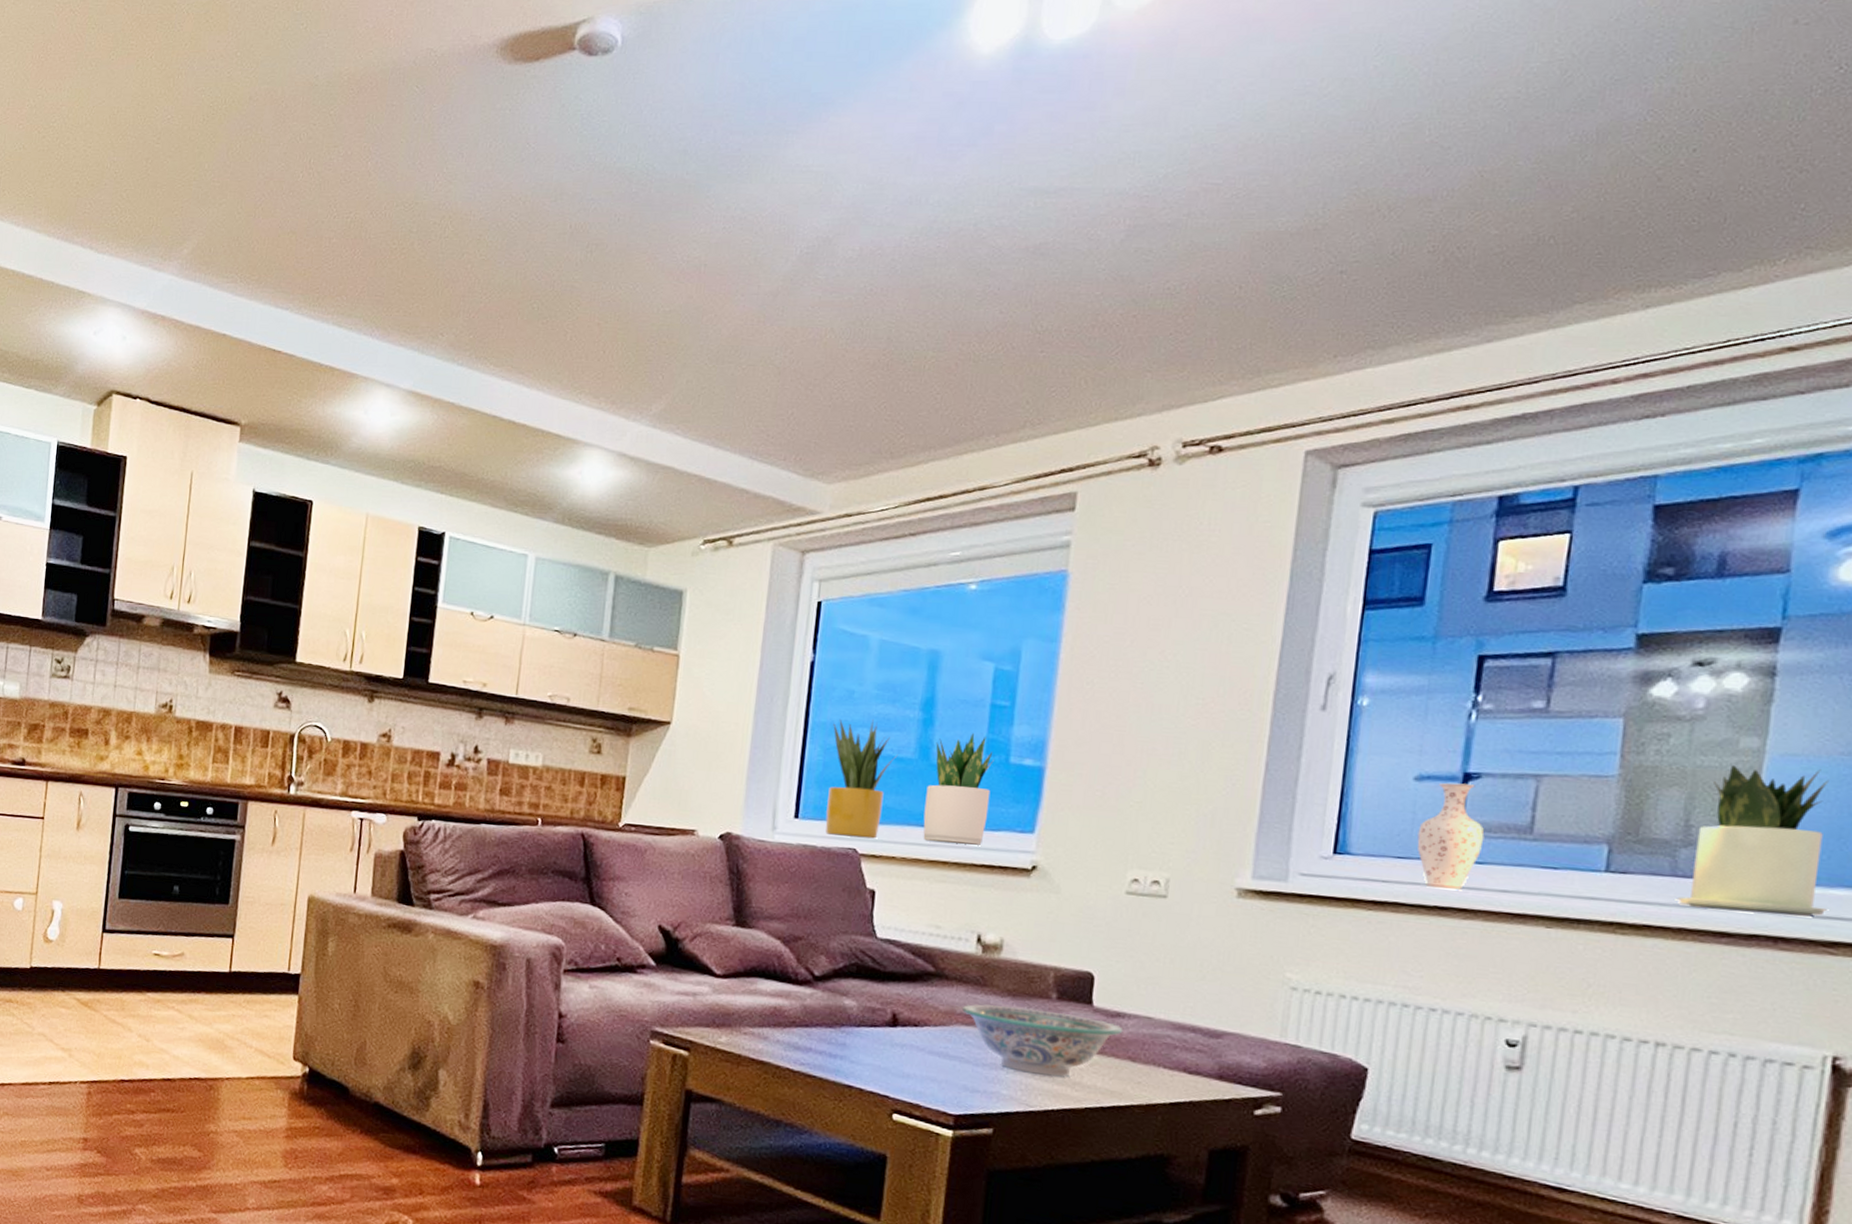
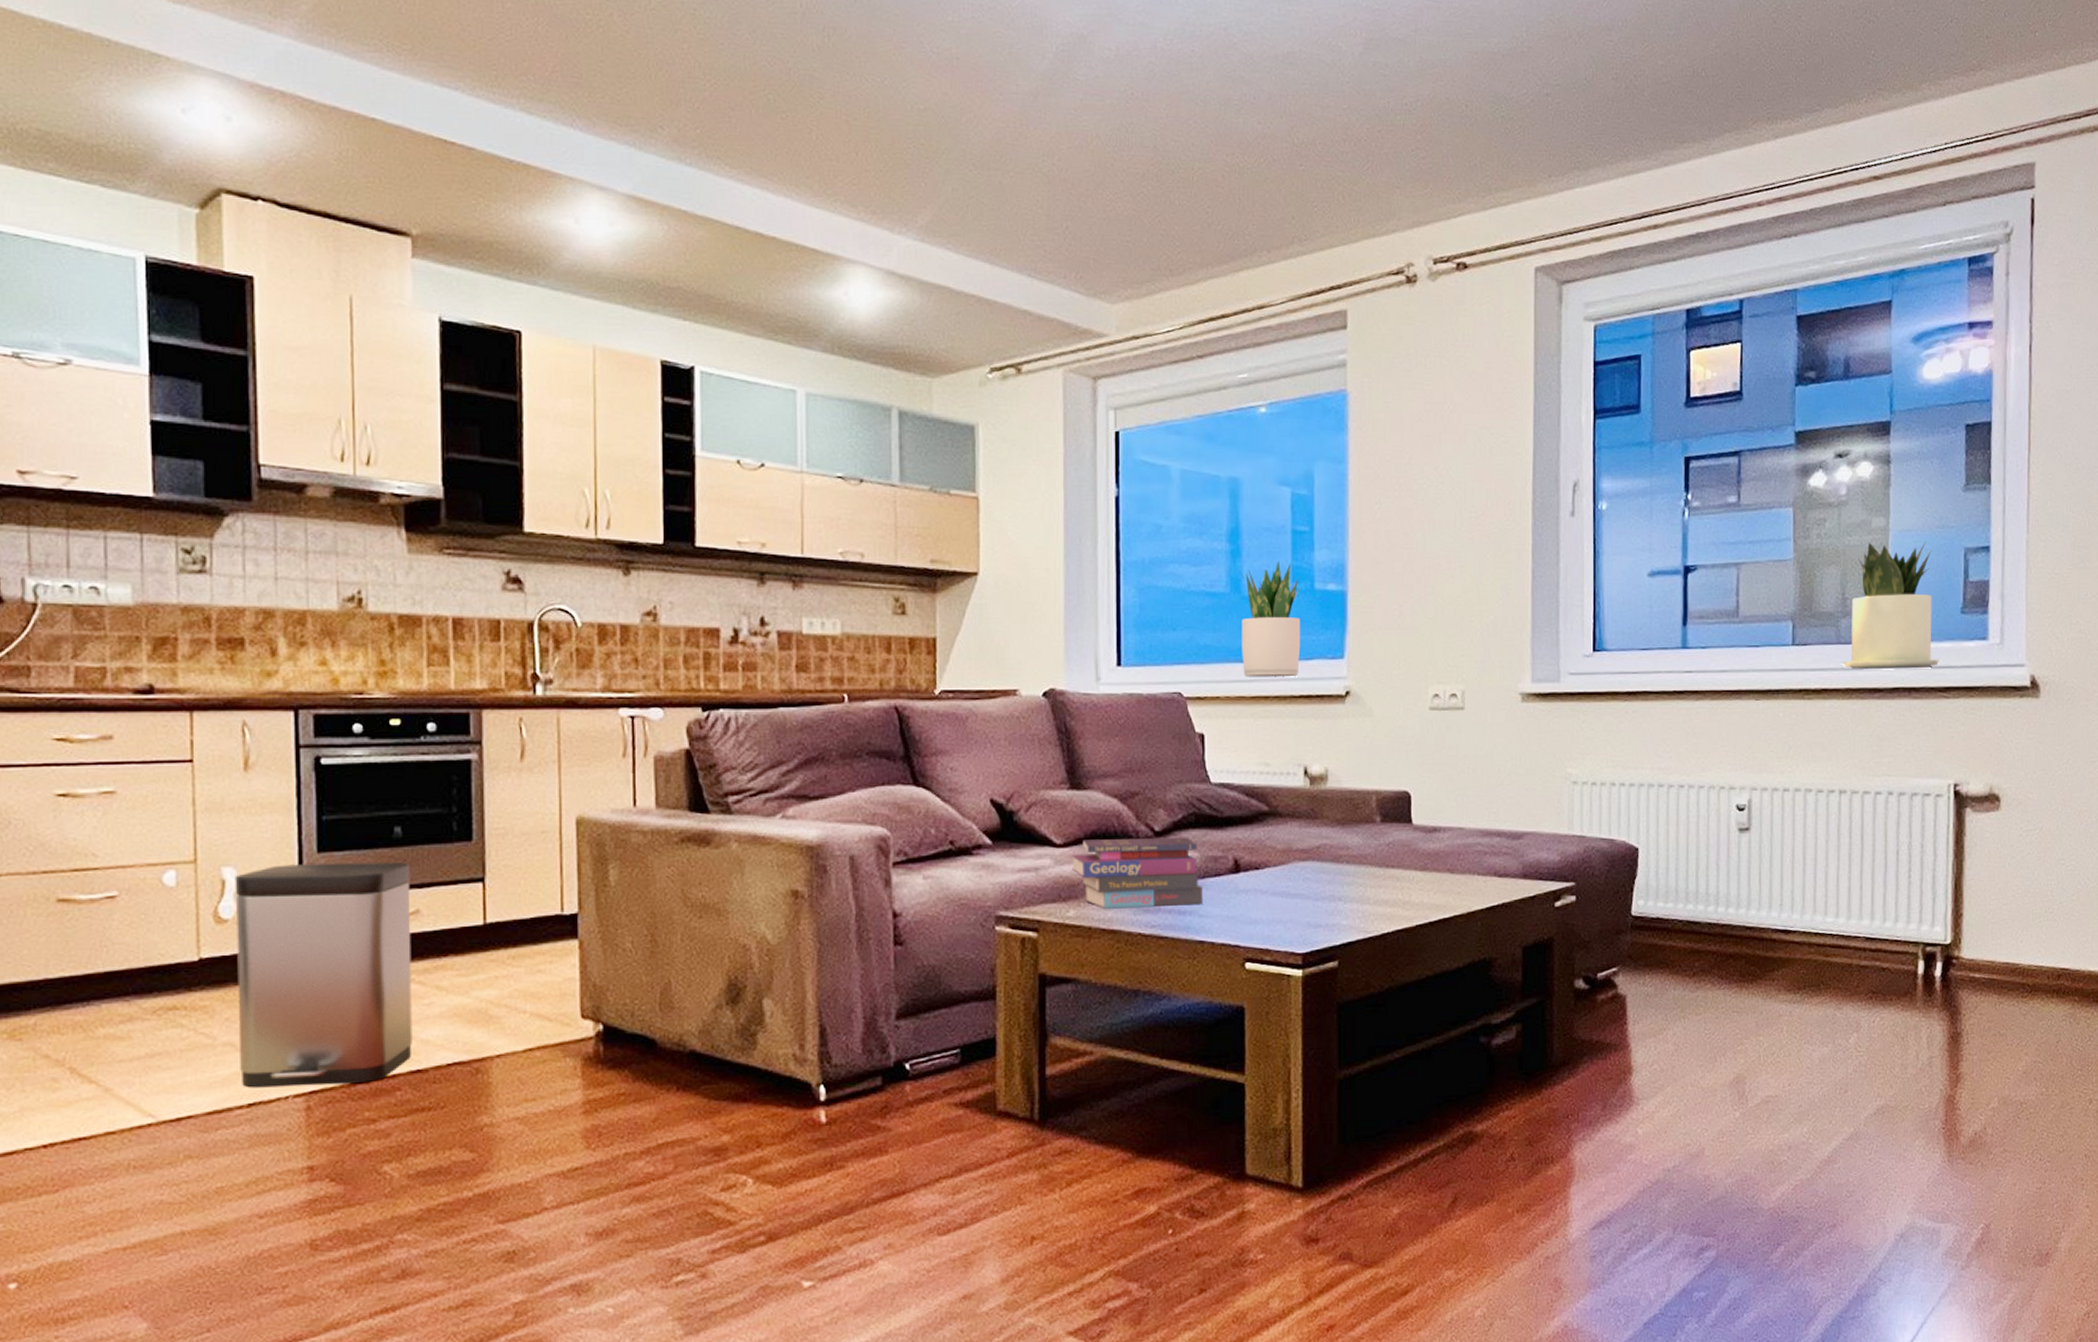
pedal bin: none [47,904,182,1082] -> present [235,862,412,1088]
books: none [728,974,857,1051] -> present [1072,837,1203,910]
planter: present [825,718,898,839] -> none [1145,553,1211,681]
decorative bowl: present [961,1004,1124,1077] -> none [1297,834,1441,900]
vase: present [1417,782,1485,890] -> none [1655,576,1704,675]

